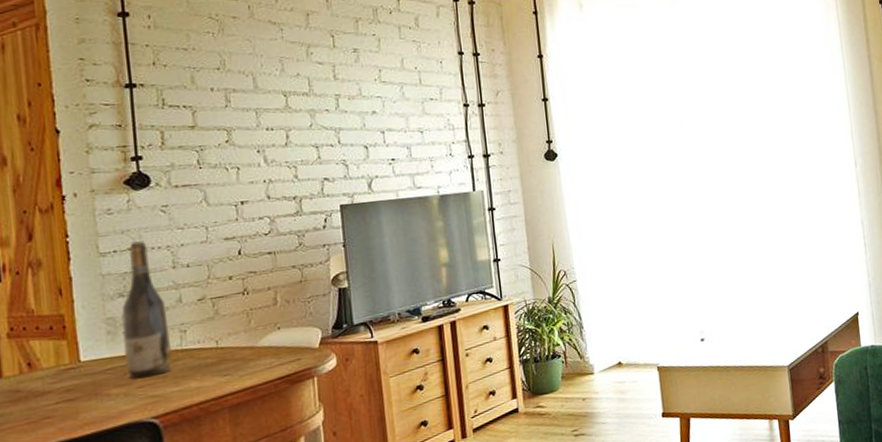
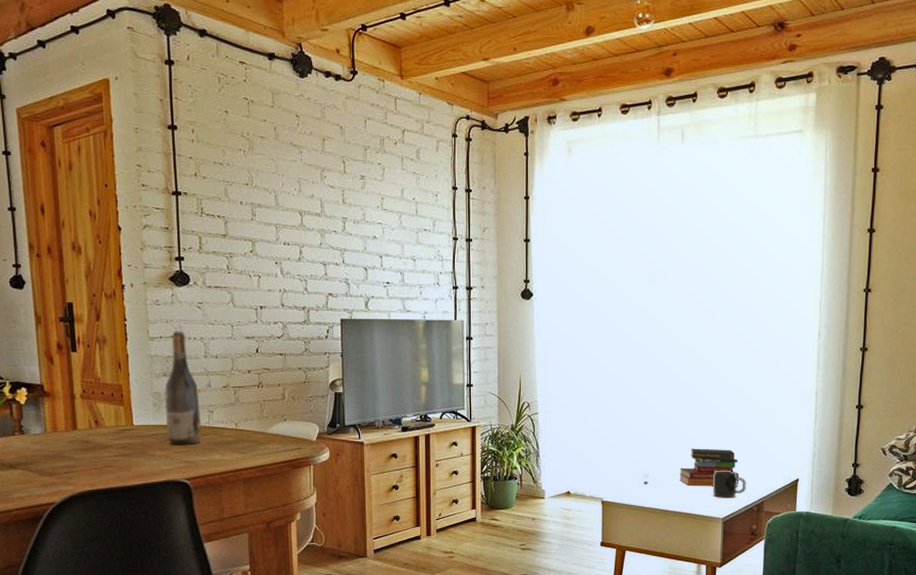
books: none [736,291,799,338] -> present [679,448,739,487]
mug: none [772,313,808,344] -> present [712,470,746,498]

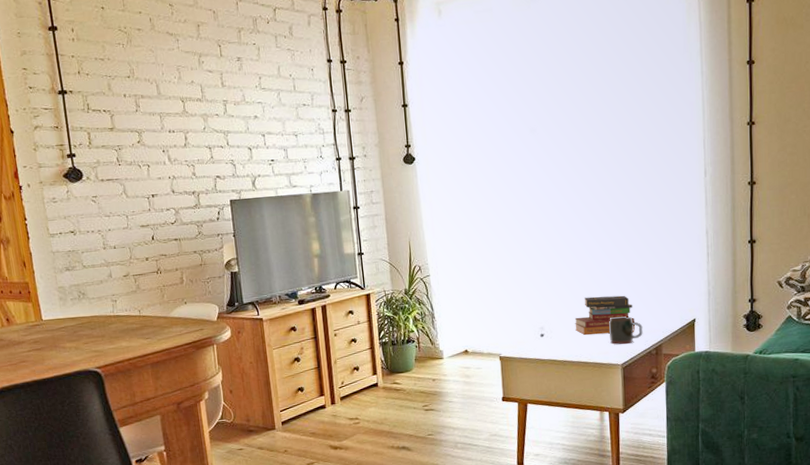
wine bottle: present [165,331,201,446] -> none [68,225,107,337]

